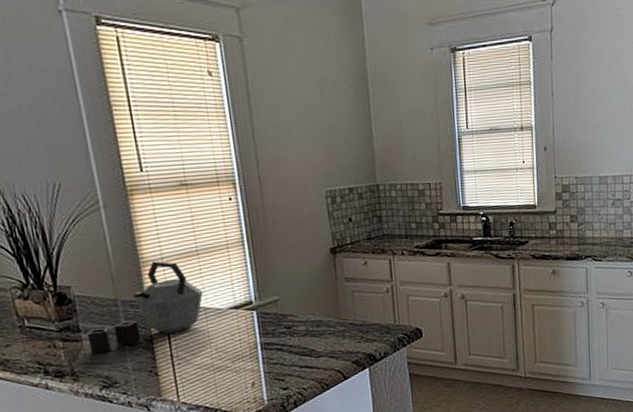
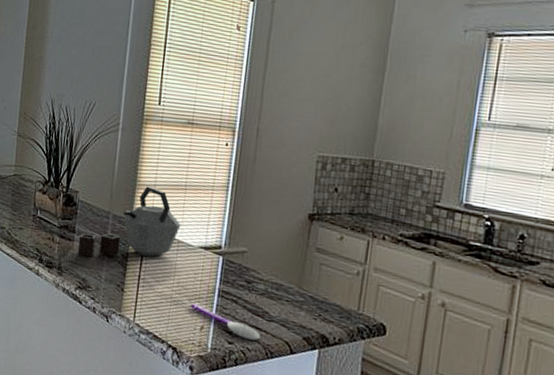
spoon: none [235,363,313,381] -> present [190,303,261,341]

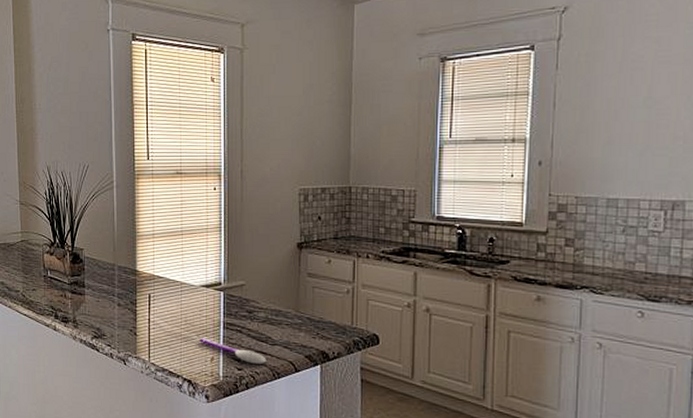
kettle: present [78,186,181,257] -> none [89,236,182,308]

